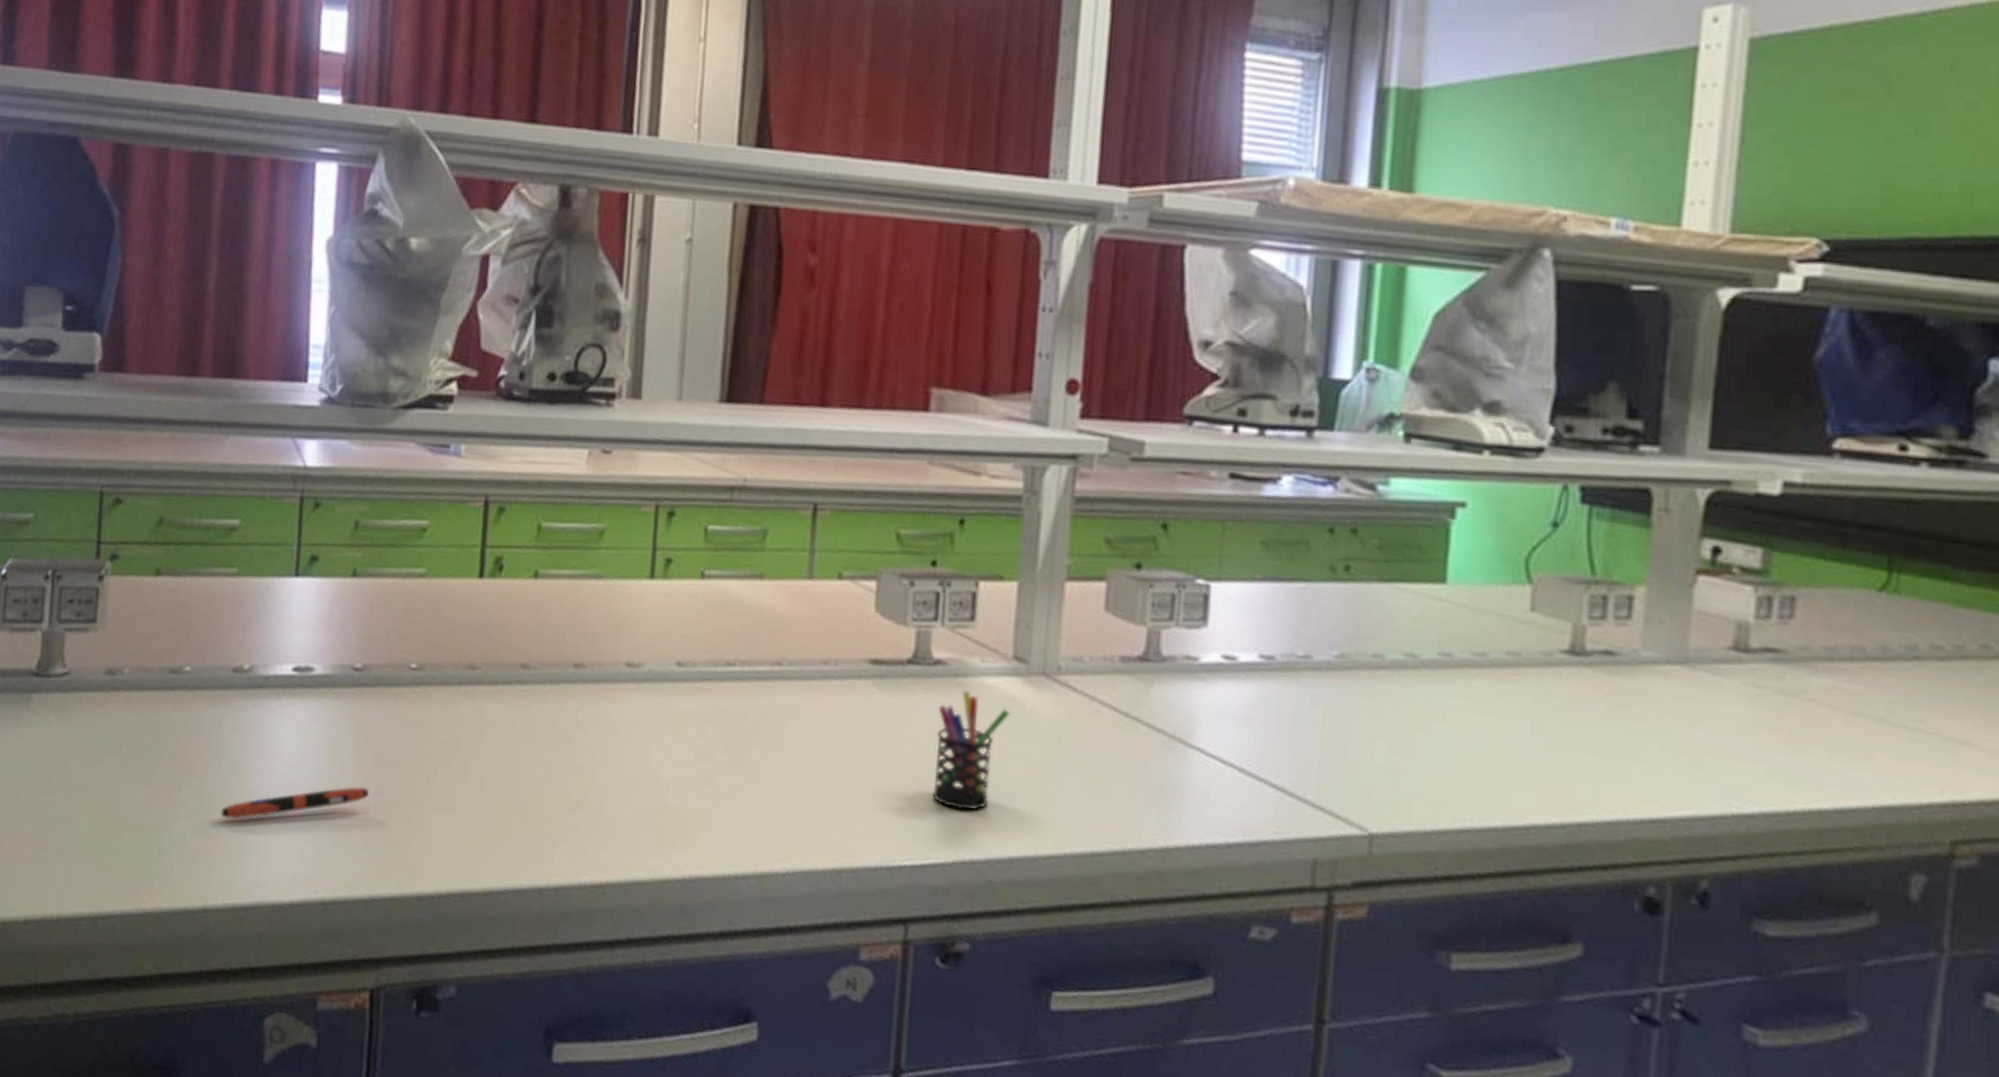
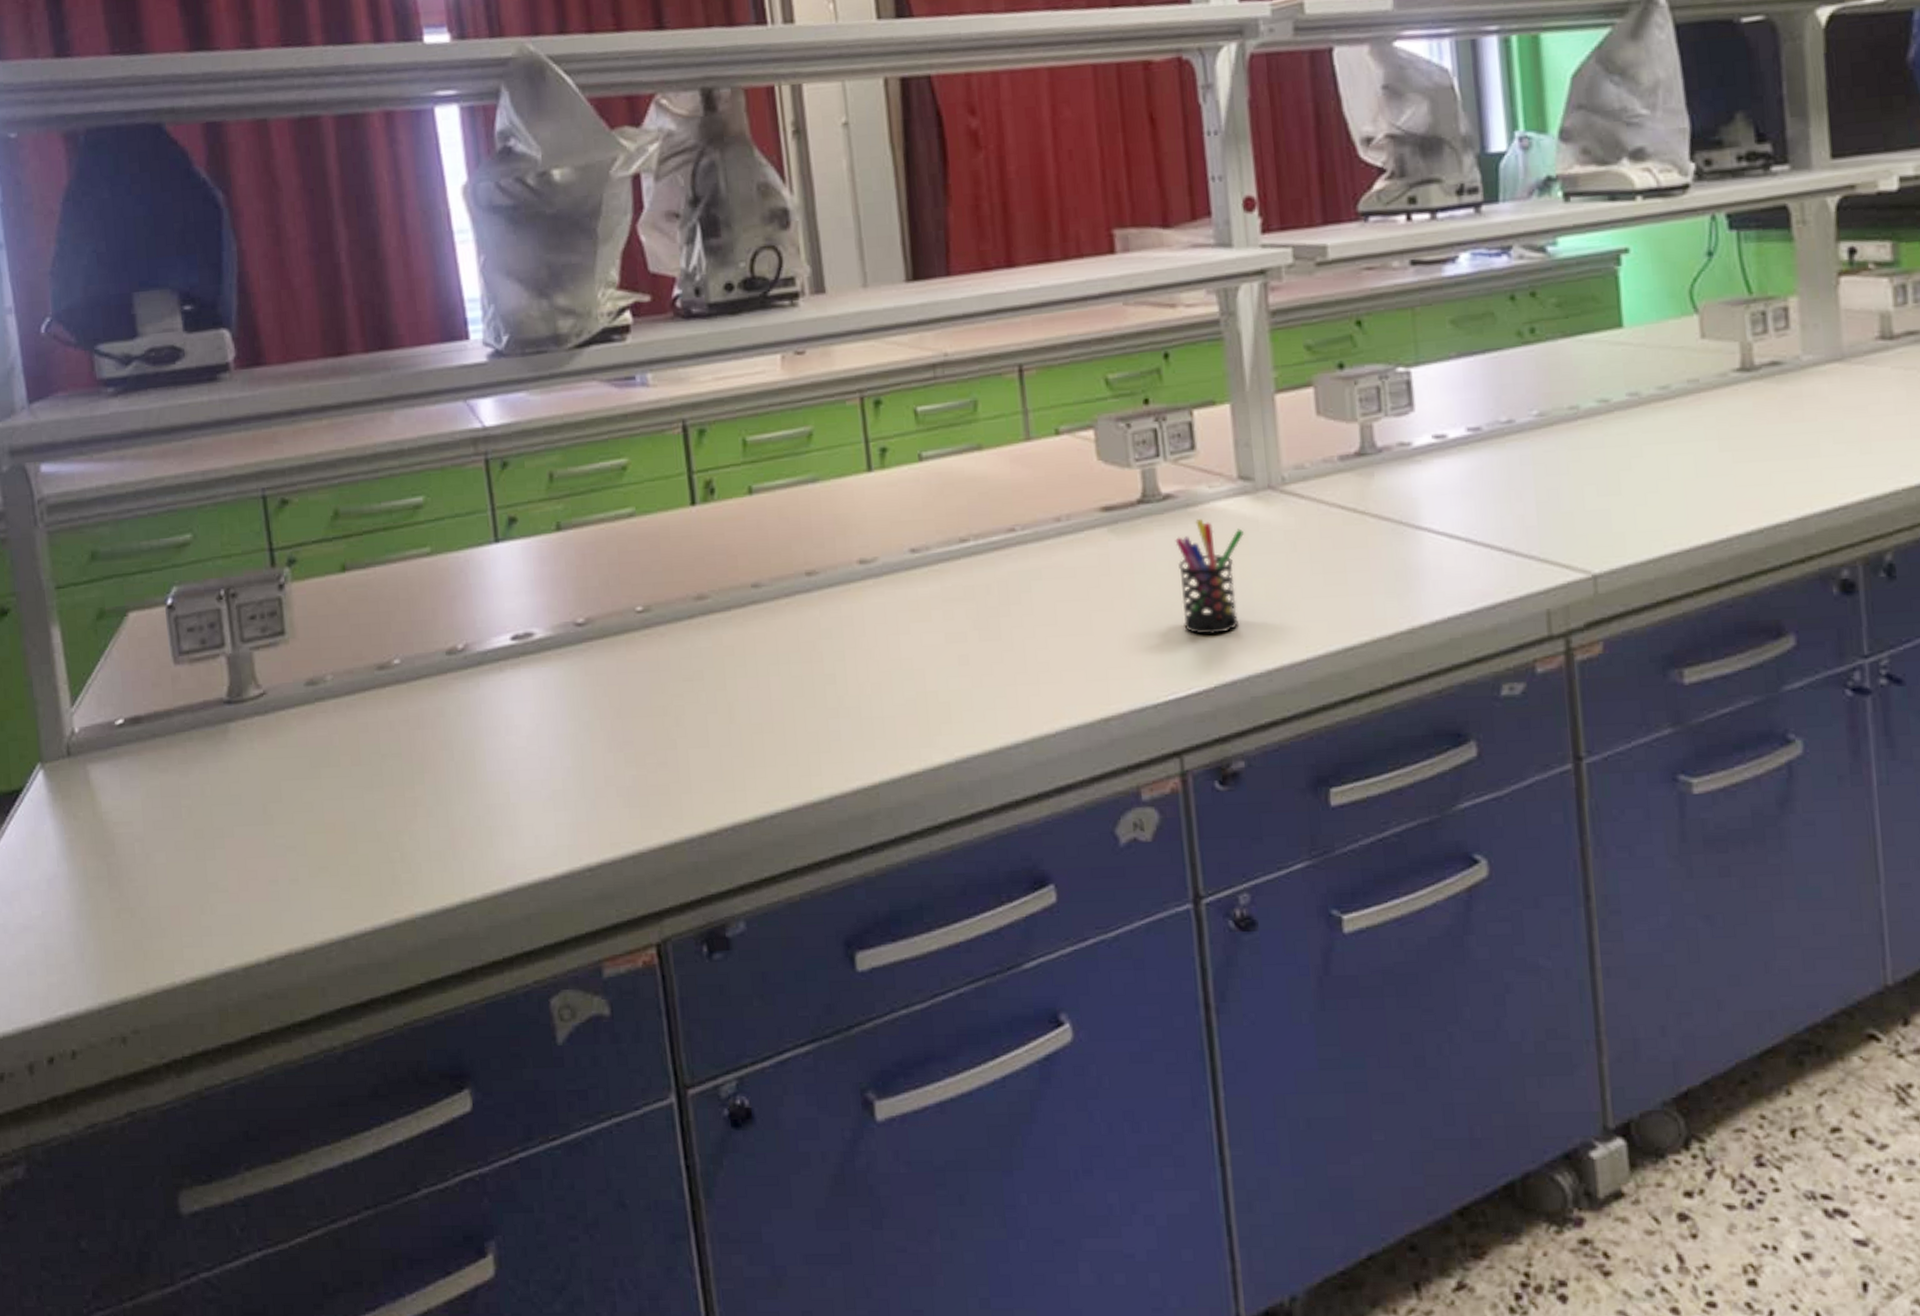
pen: present [221,786,369,820] -> none [462,742,617,808]

